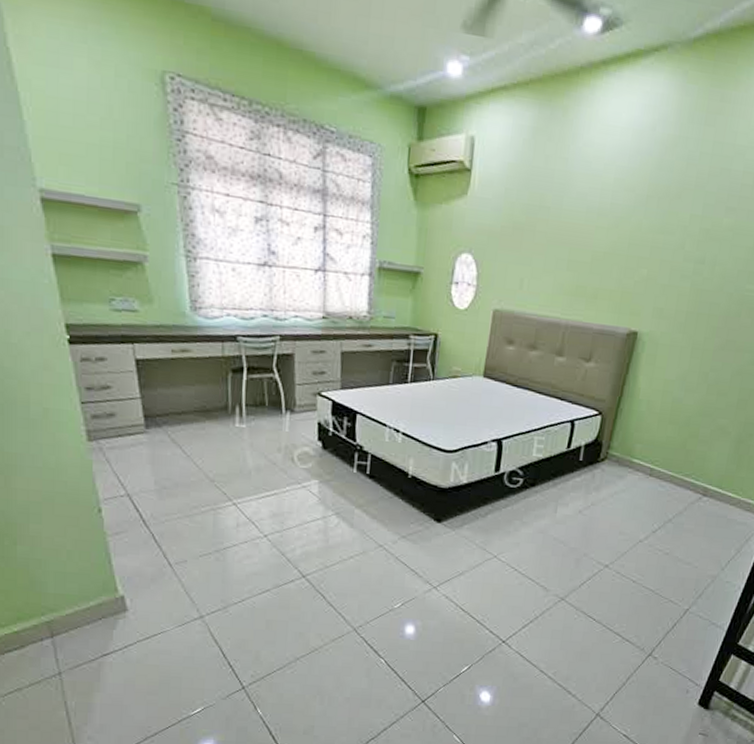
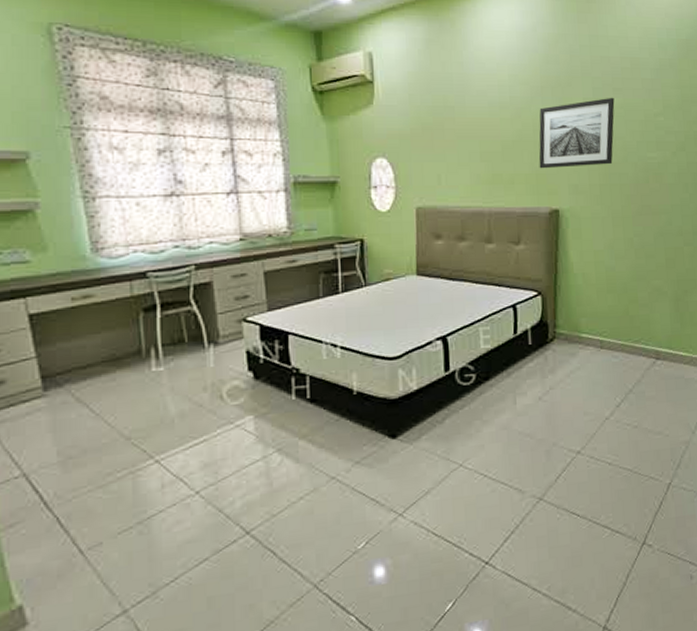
wall art: none [626,216,725,292] -> present [538,97,615,169]

